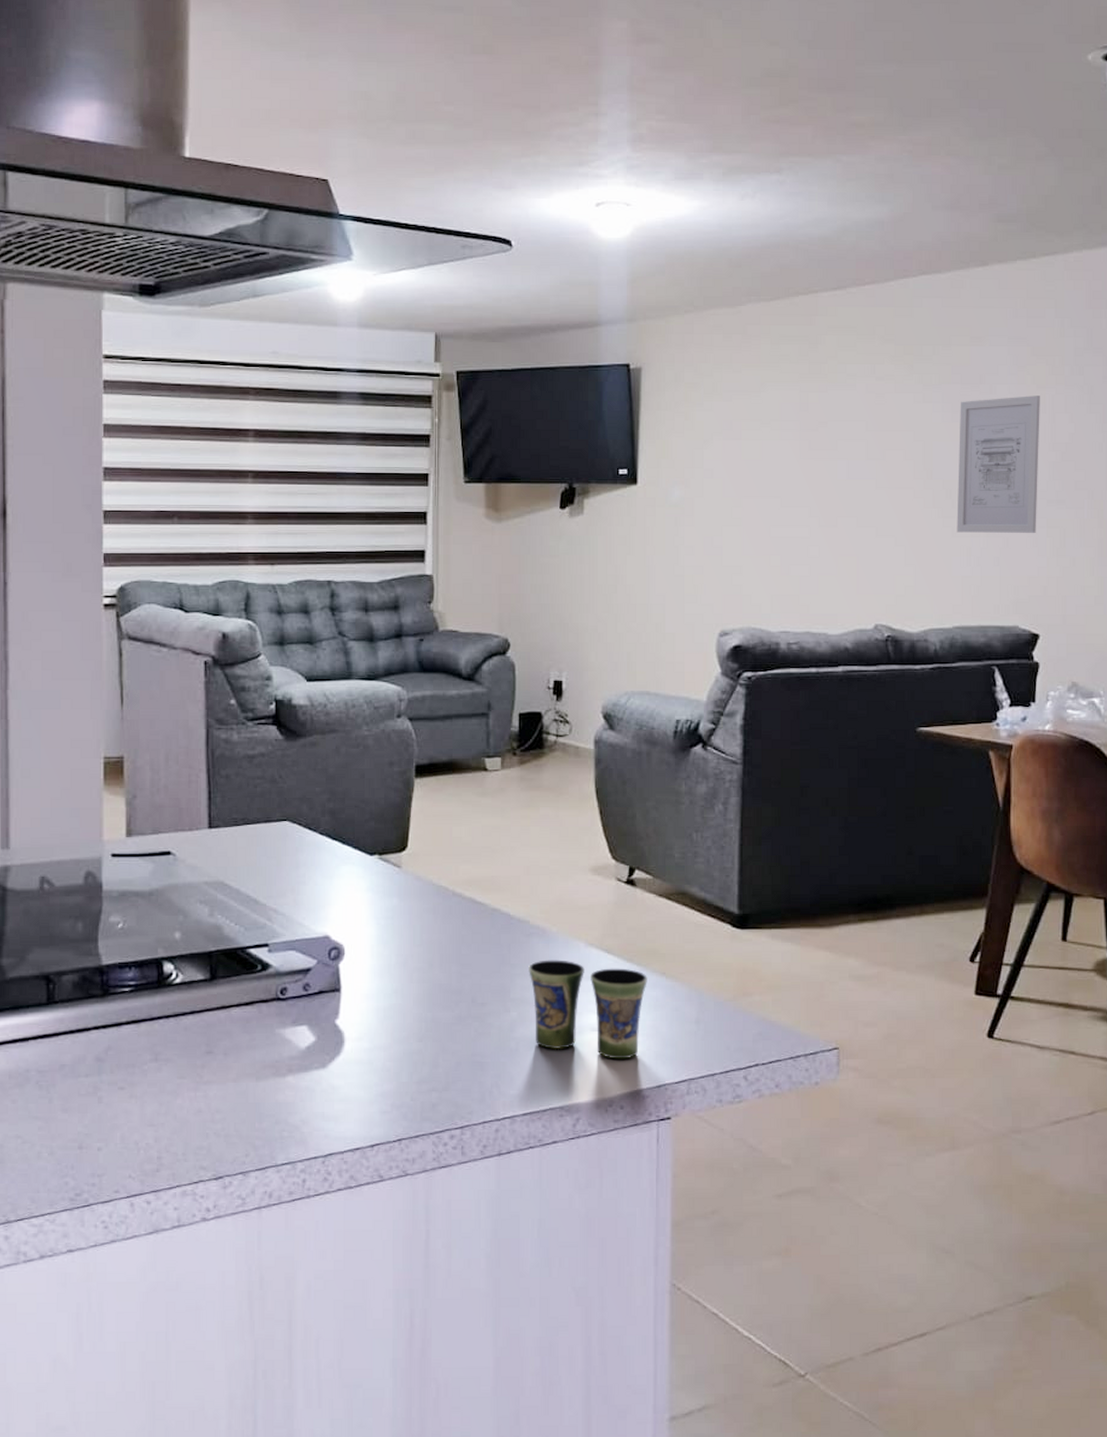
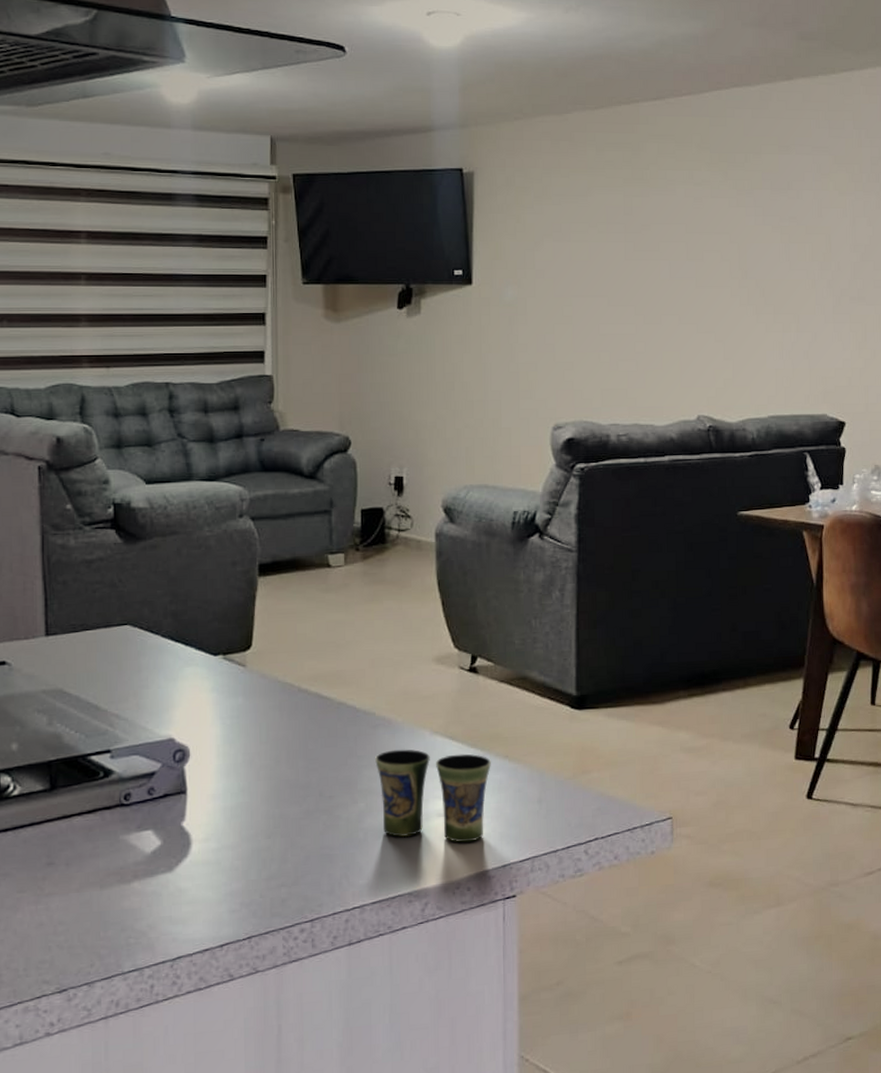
wall art: present [957,396,1040,533] -> none [769,201,842,328]

